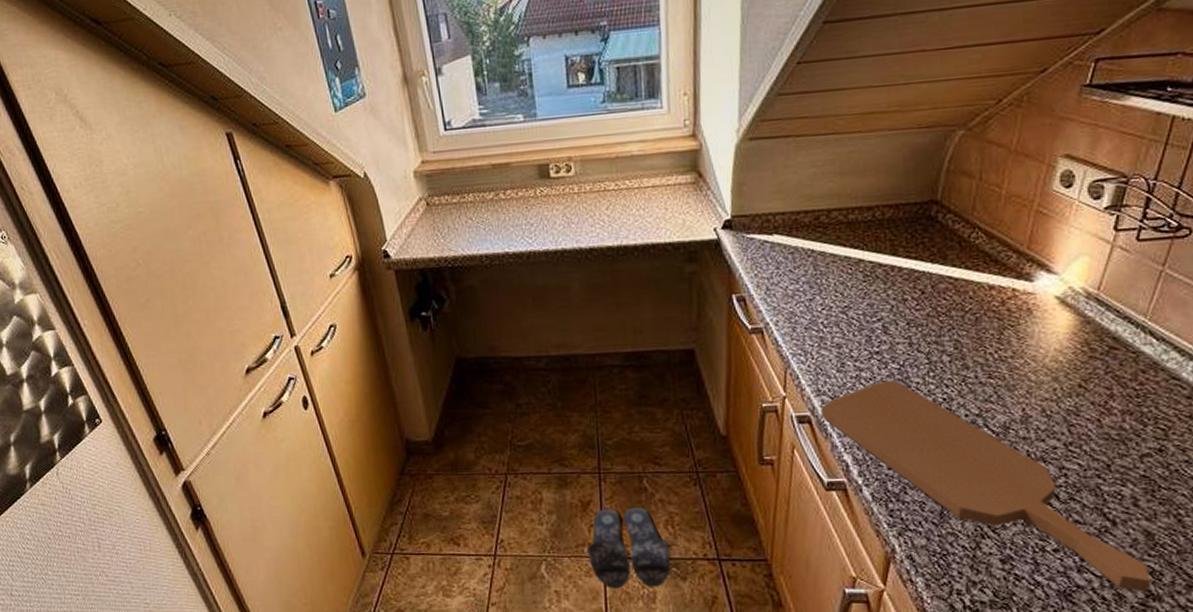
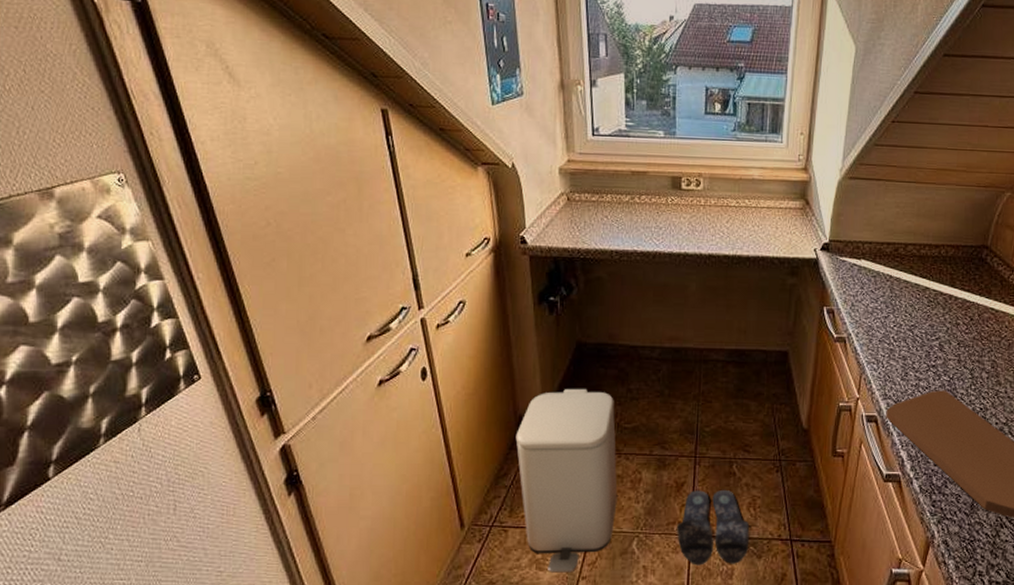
pedal bin: none [404,406,520,599] -> present [515,388,618,573]

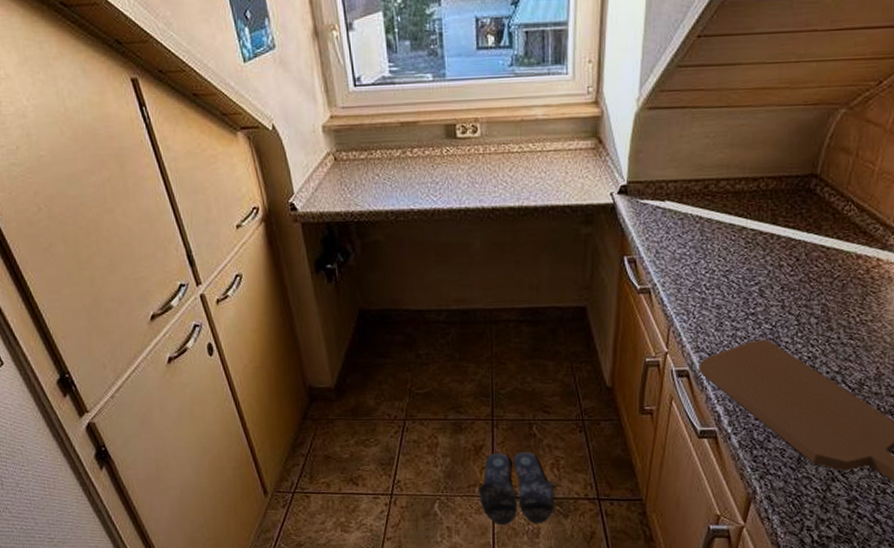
pedal bin: present [515,388,618,573] -> none [307,356,416,535]

